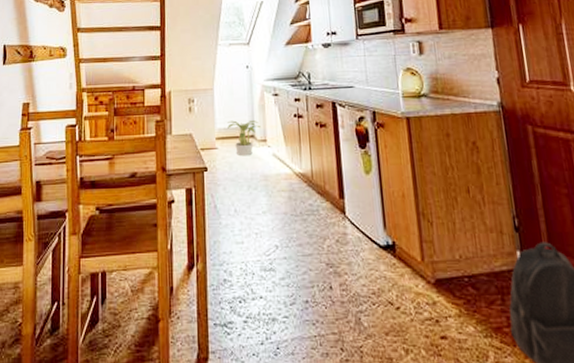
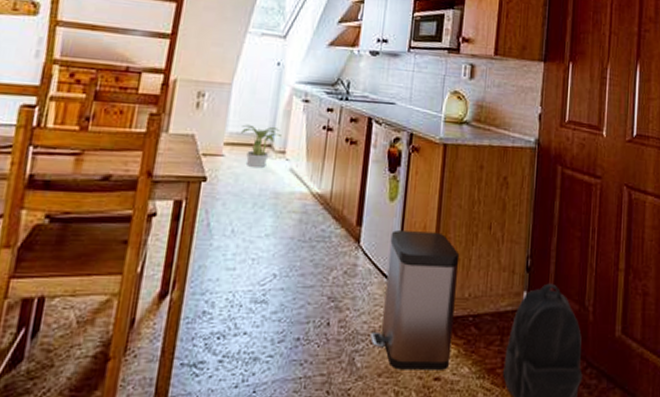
pedal bin: none [370,199,453,329] -> present [369,230,460,370]

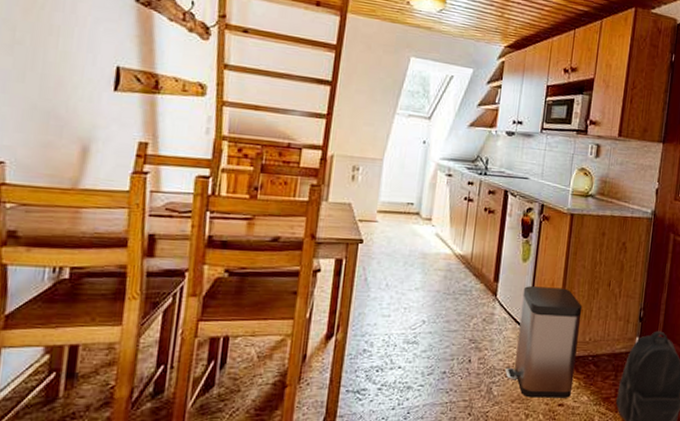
potted plant: present [241,124,281,169] -> none [392,195,427,233]

